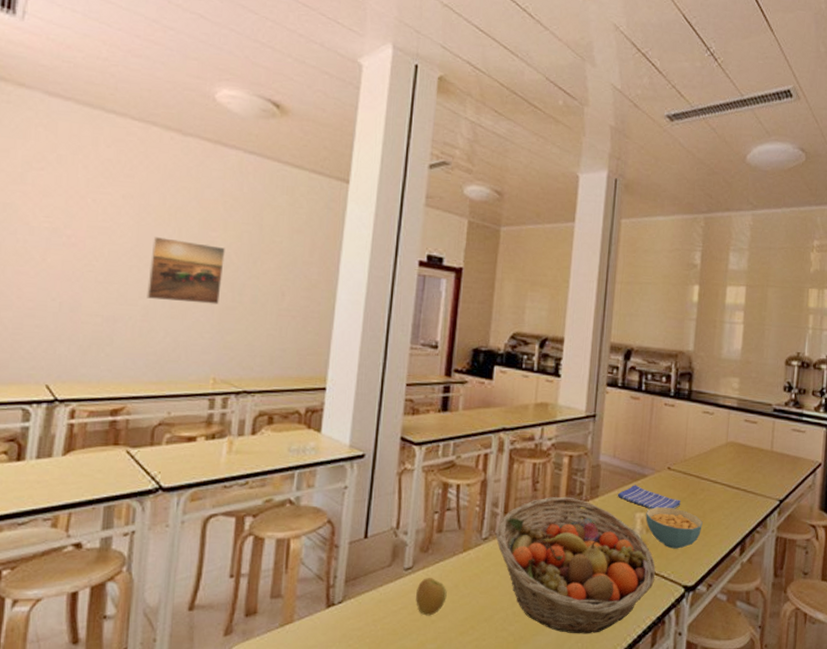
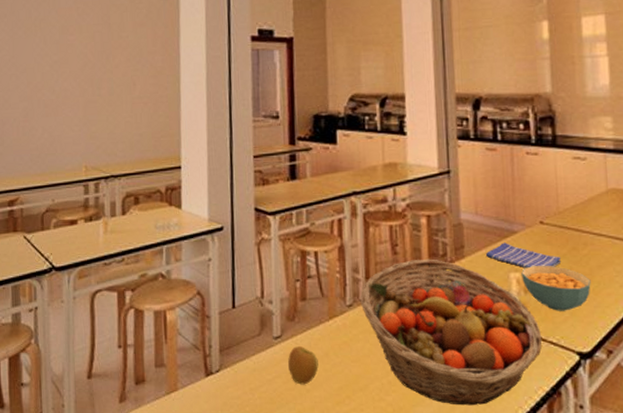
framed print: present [147,237,225,305] -> none [25,47,83,102]

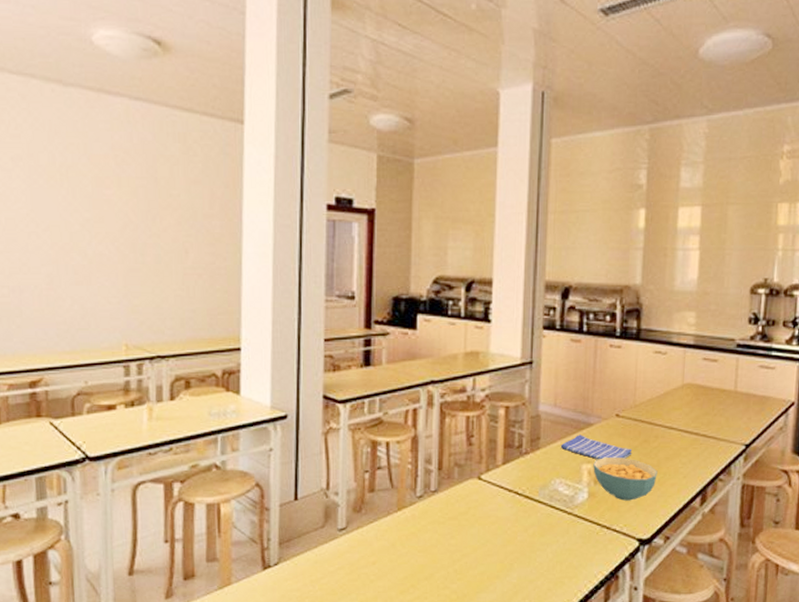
apple: present [288,346,319,385] -> none [352,538,384,576]
fruit basket: present [360,258,543,406] -> none [431,450,607,591]

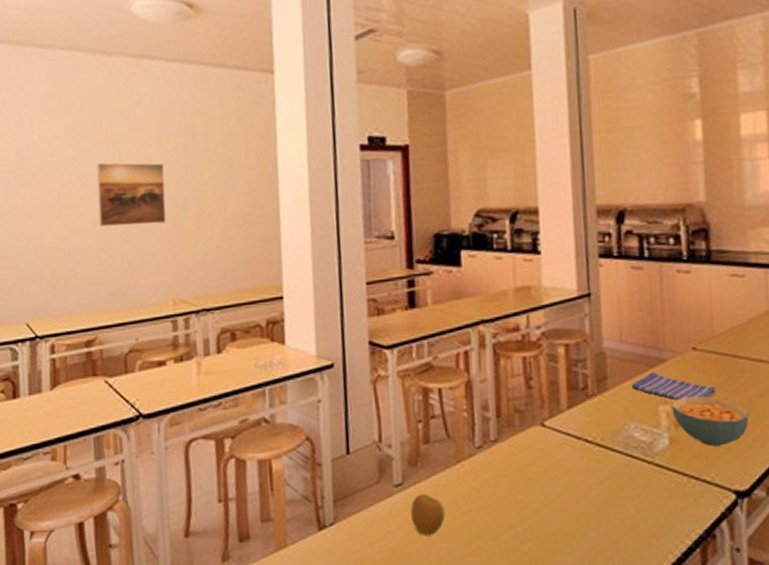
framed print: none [48,200,123,267] -> present [96,162,166,226]
apple: none [352,538,384,576] -> present [411,494,445,536]

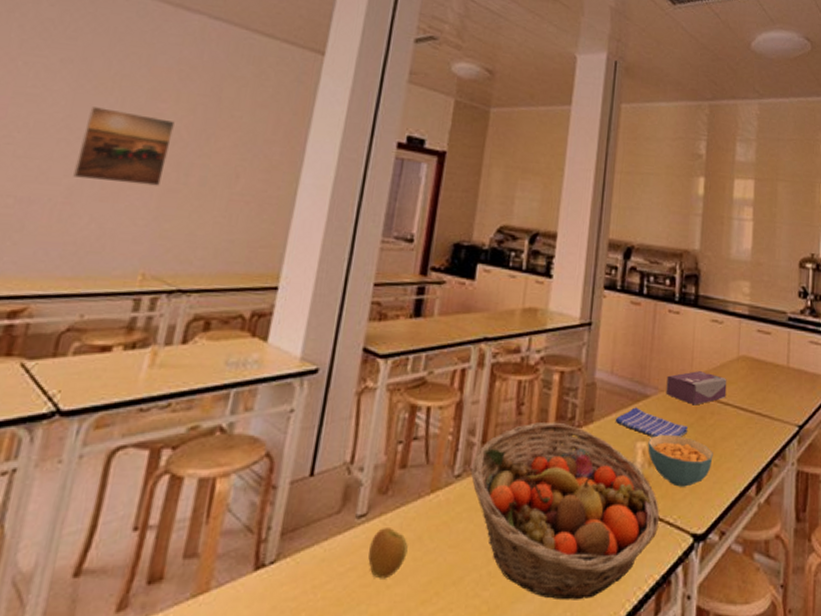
fruit basket: none [490,392,695,553] -> present [470,422,660,600]
tissue box: none [684,329,758,365] -> present [666,371,727,405]

